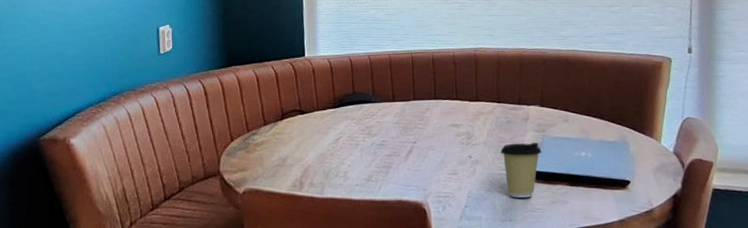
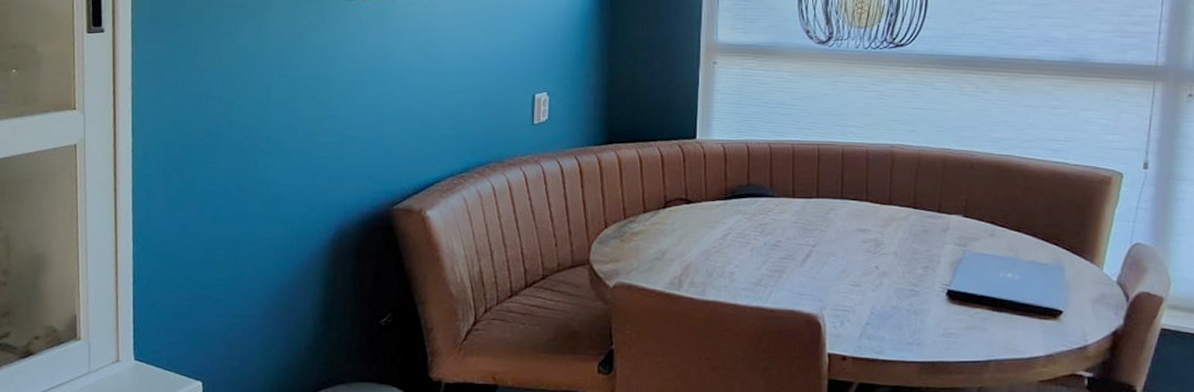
coffee cup: present [500,143,542,198] -> none [912,257,961,319]

